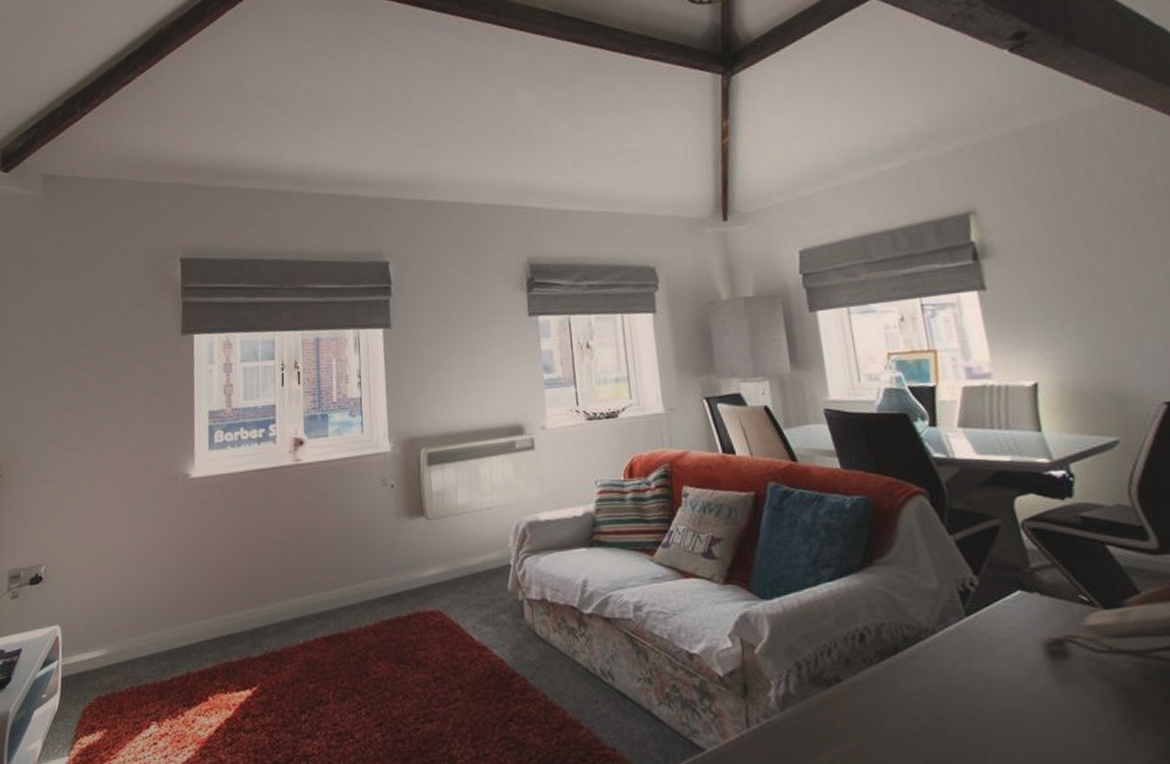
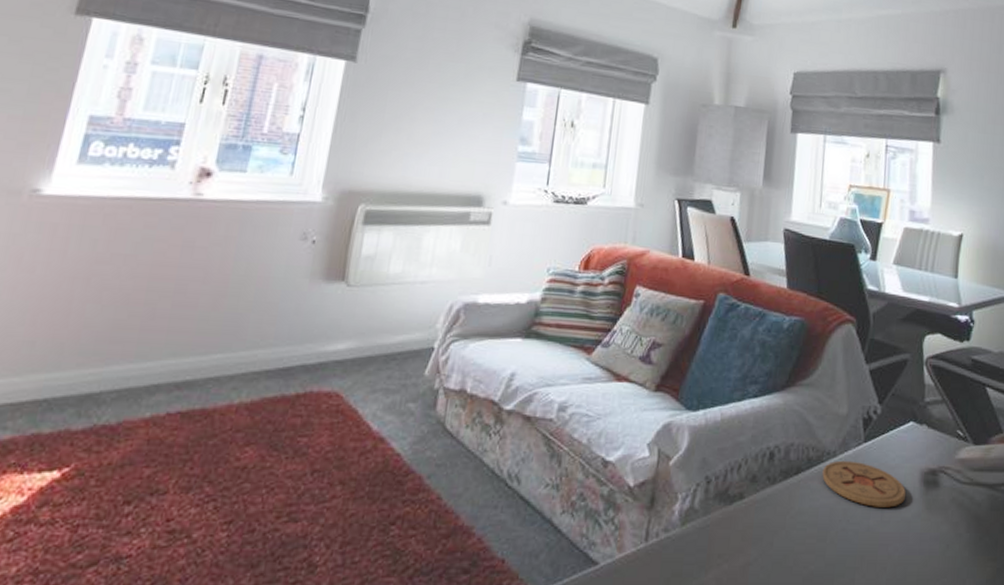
coaster: none [923,636,1029,683] -> present [822,460,906,508]

